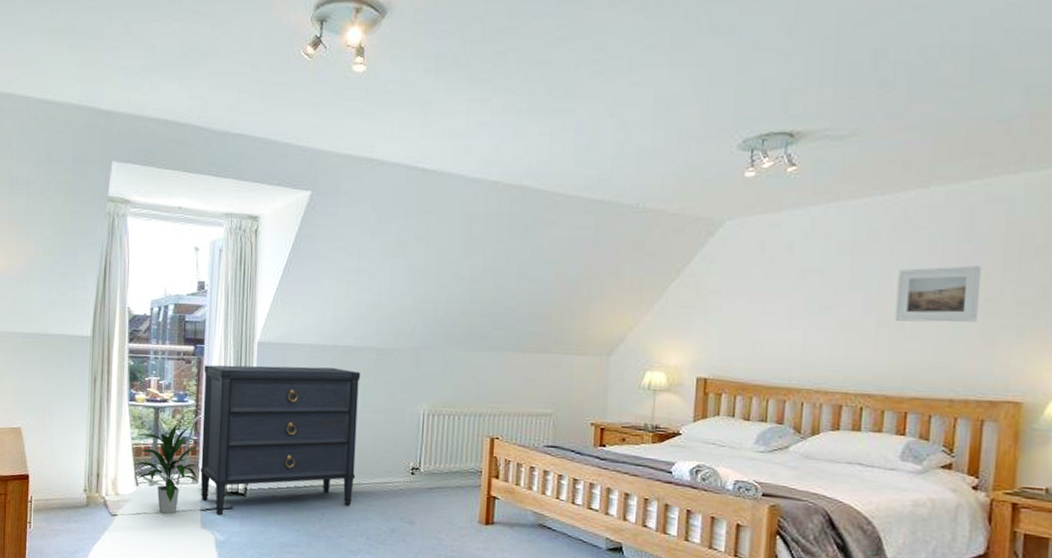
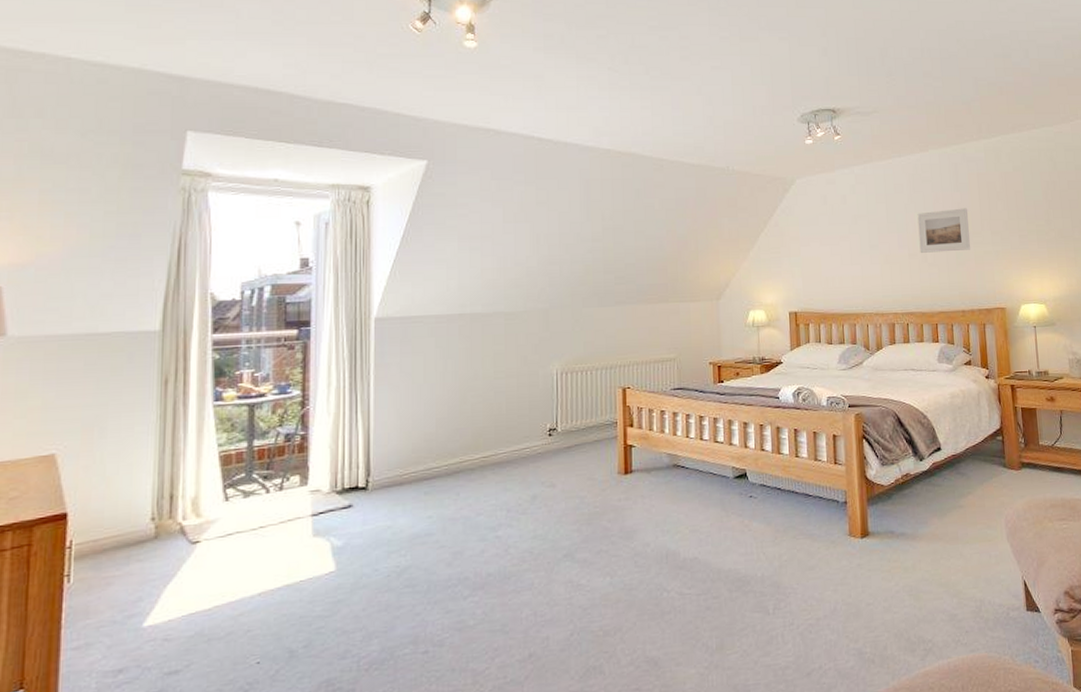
indoor plant: present [134,423,199,514] -> none [223,419,309,528]
dresser: present [200,365,361,516] -> none [310,337,492,518]

